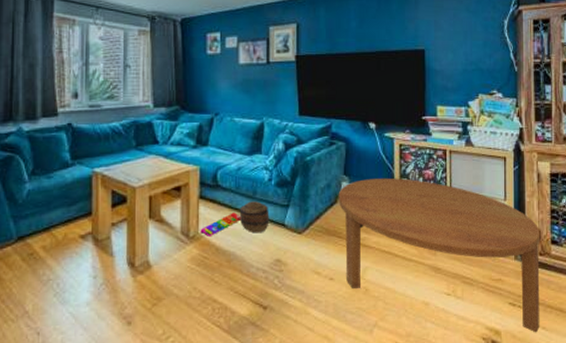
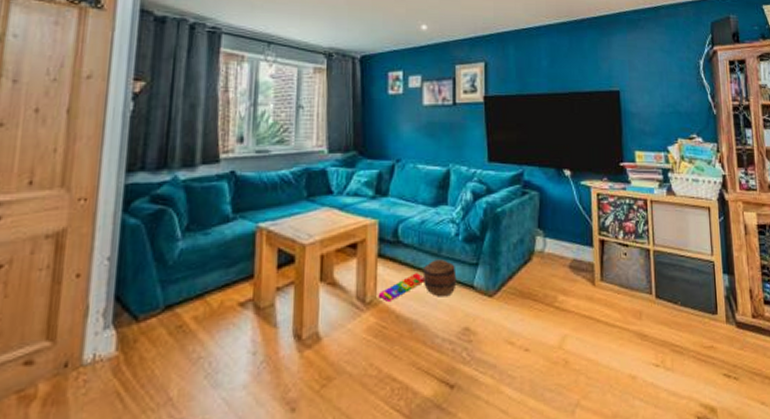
coffee table: present [338,177,541,333] -> none [532,231,759,410]

